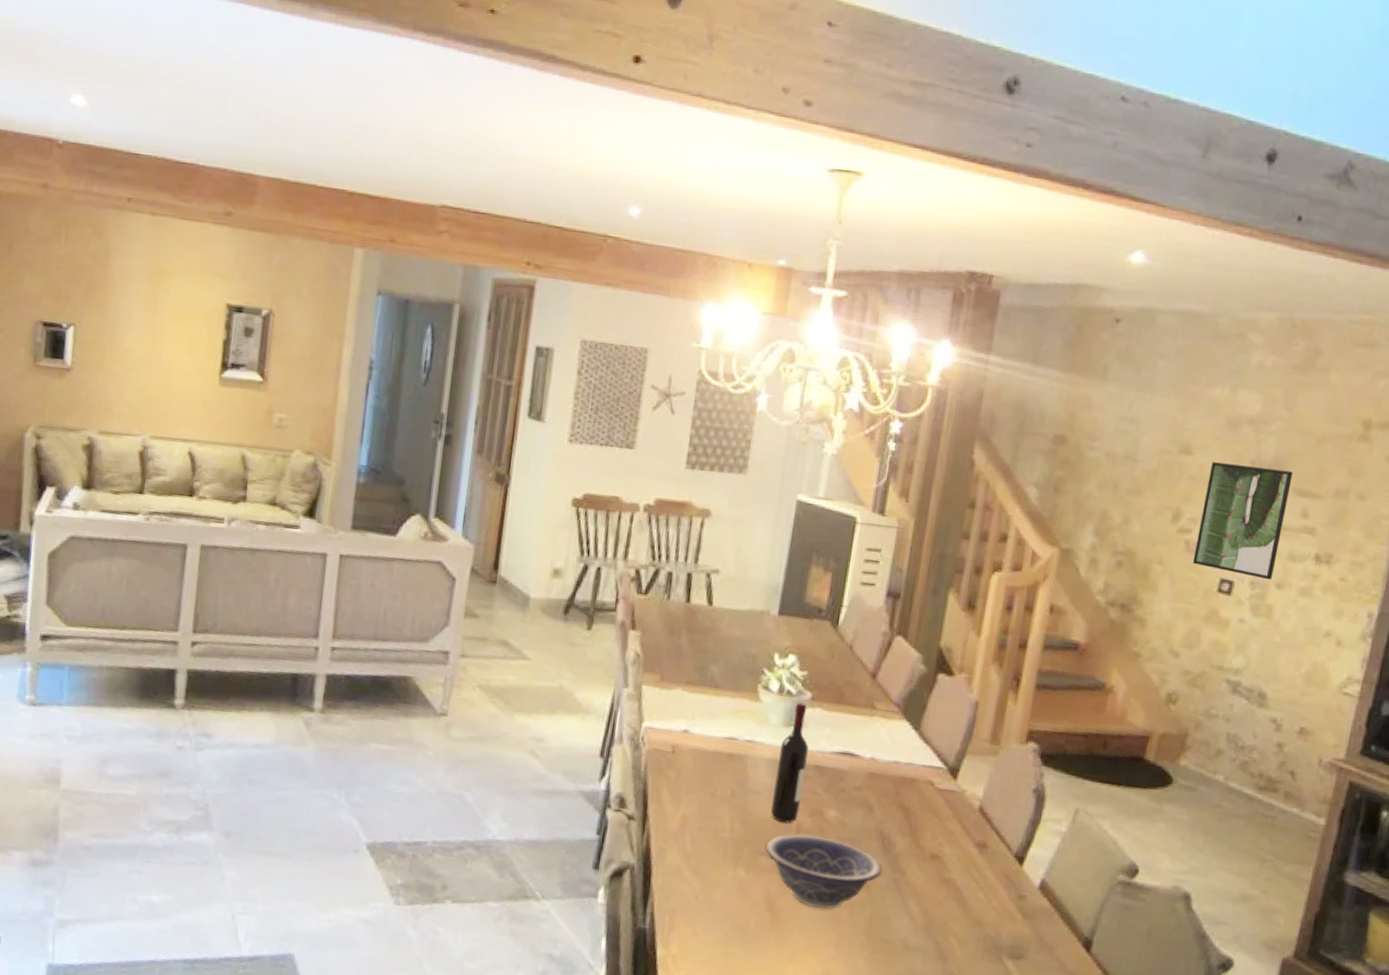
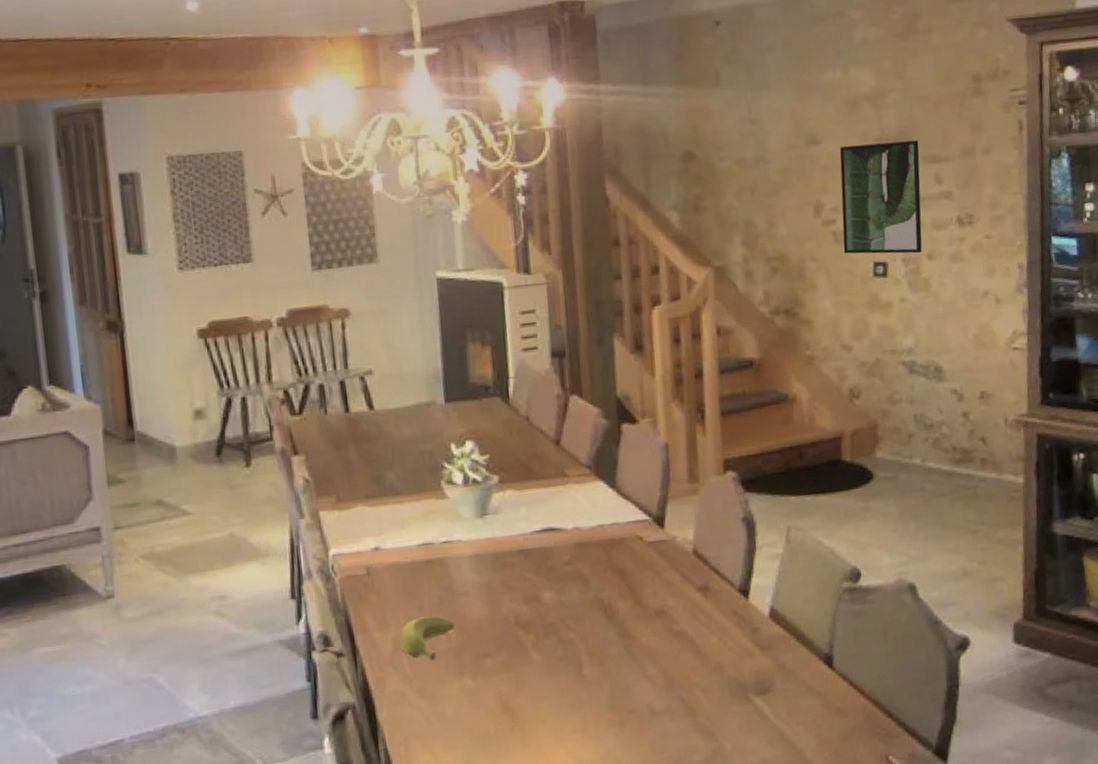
banana: none [687,803,741,845] -> present [400,616,455,661]
decorative bowl: present [765,834,883,910] -> none [487,621,612,697]
wine bottle: present [770,702,809,823] -> none [479,488,514,618]

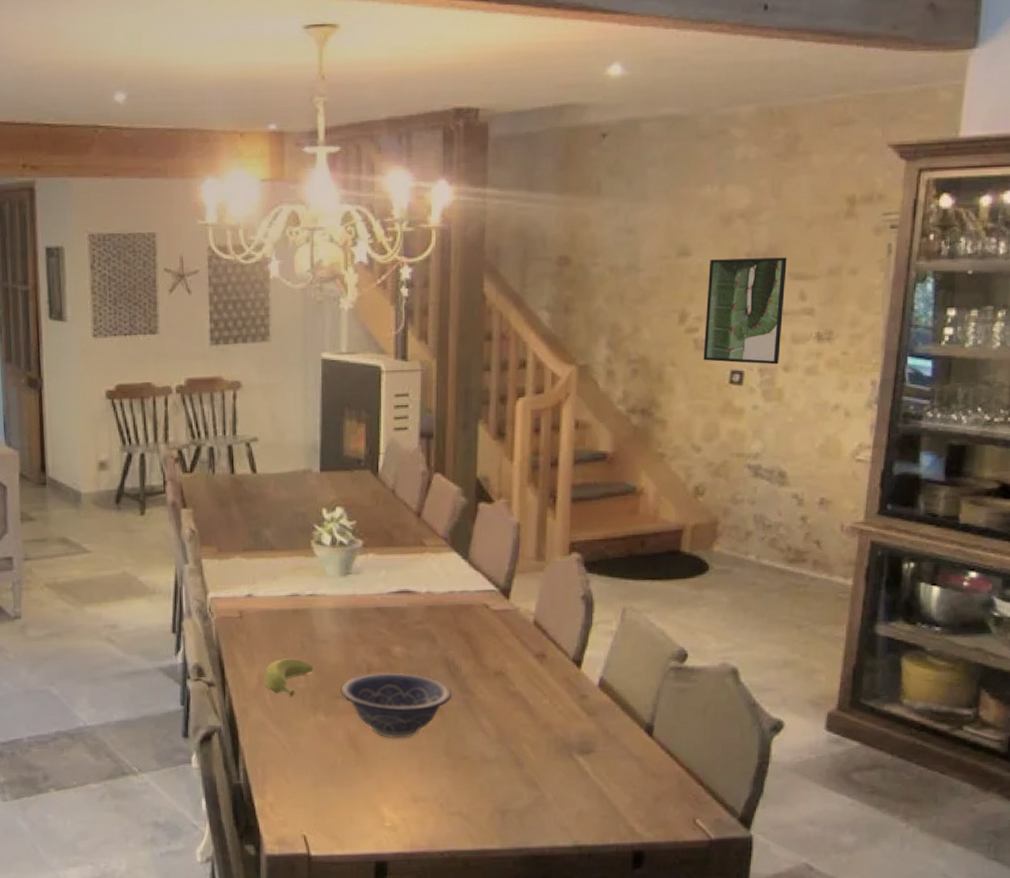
decorative bowl: none [487,621,612,697] -> present [341,672,453,739]

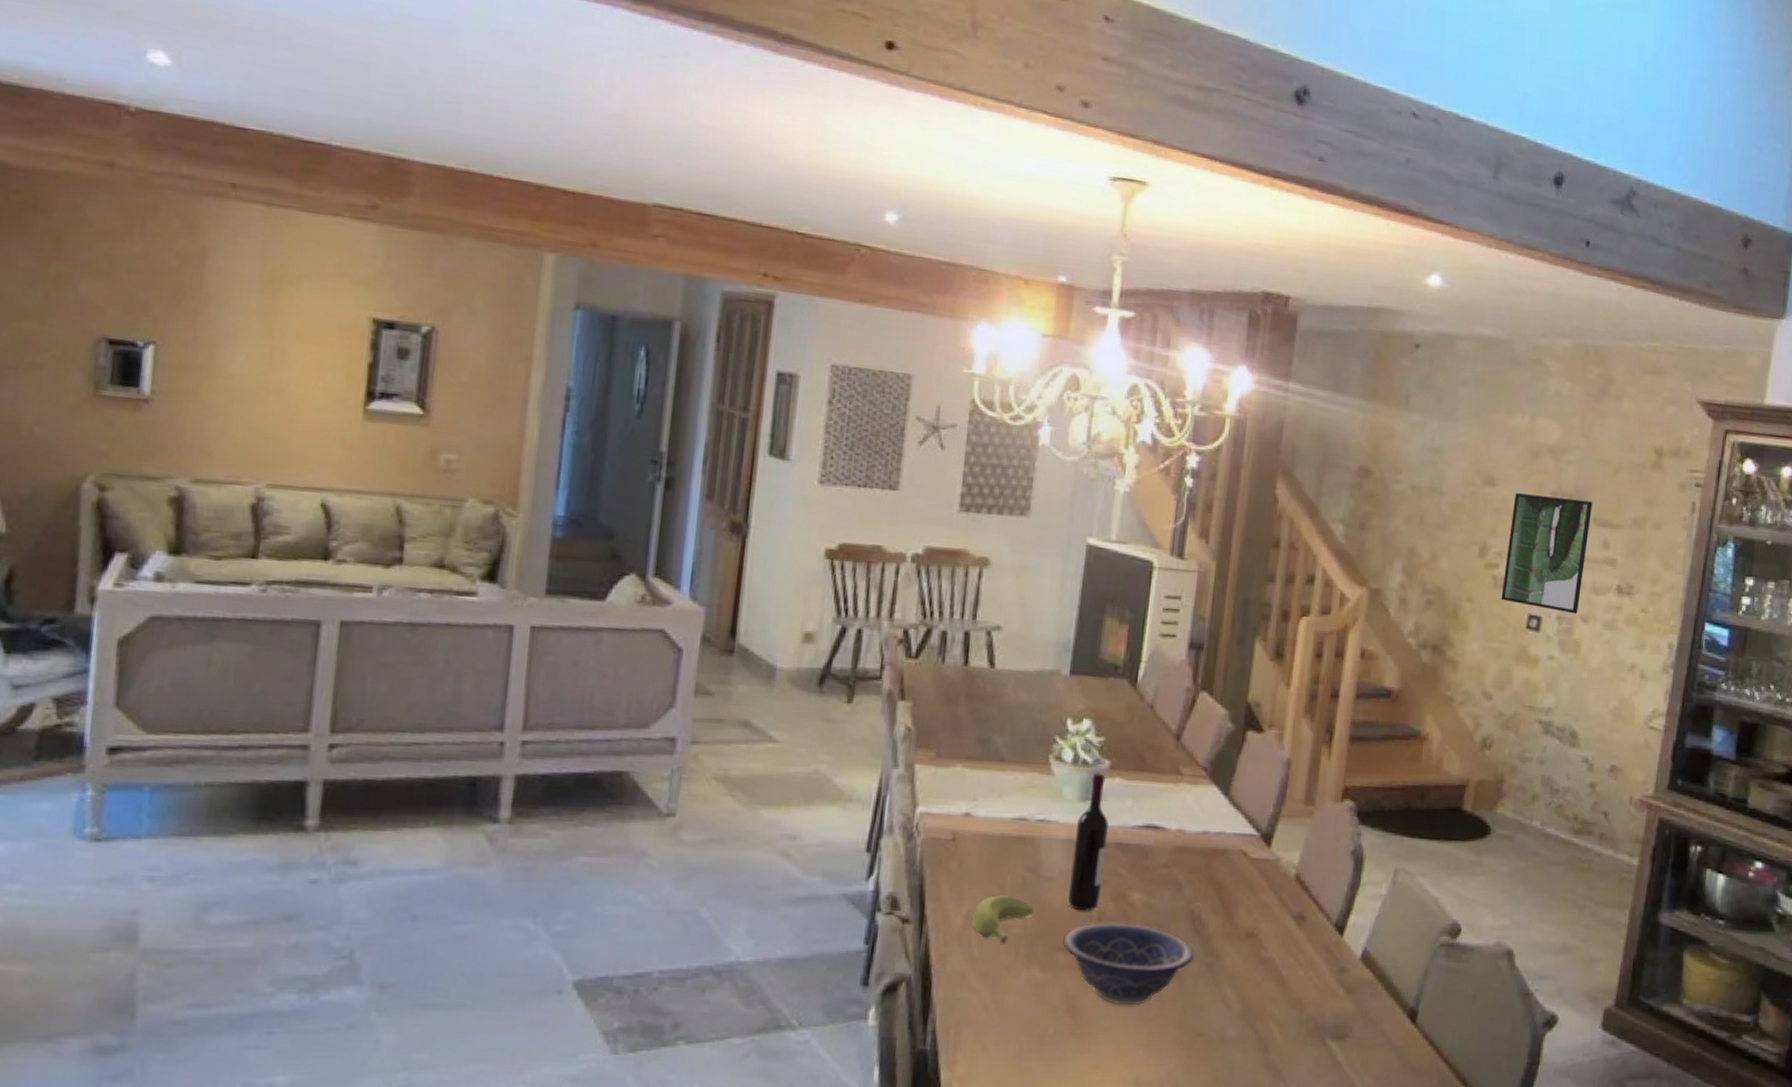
wine bottle: none [339,551,369,665] -> present [1067,772,1109,911]

